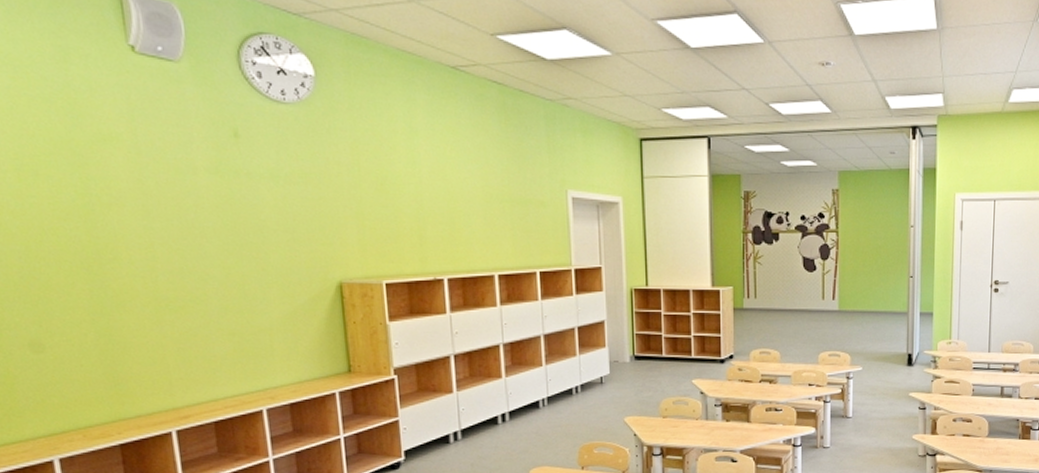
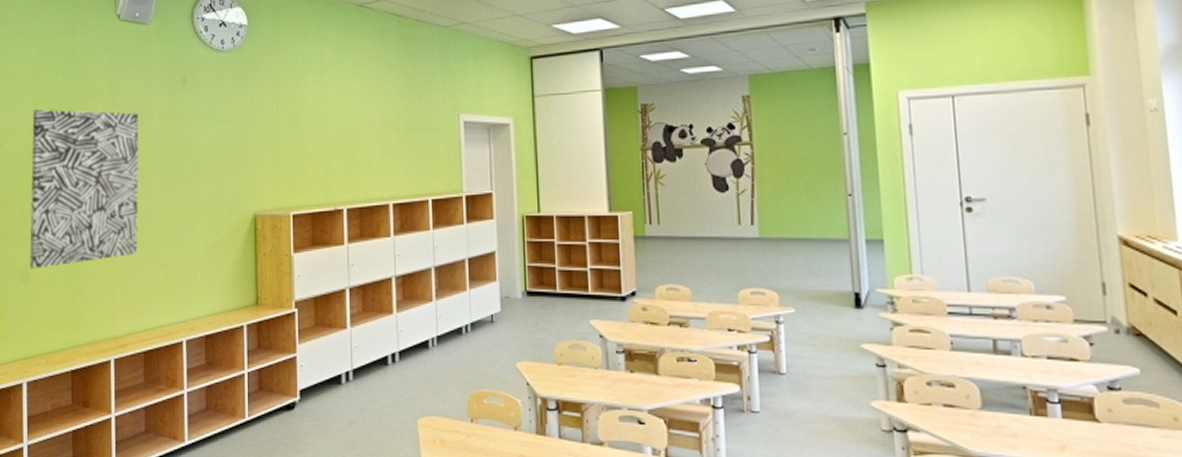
wall art: none [17,153,194,338] -> present [30,109,138,269]

